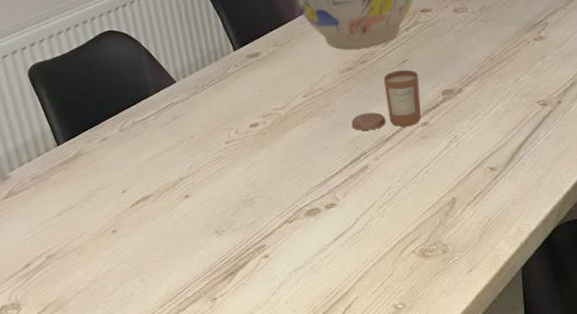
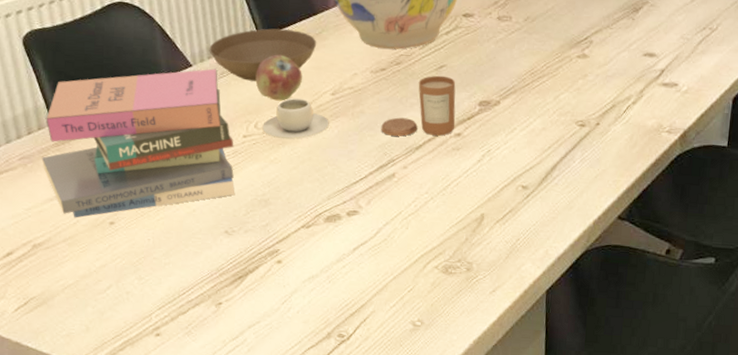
books: none [50,83,222,229] -> present [41,68,235,218]
bowl: none [190,41,287,91] -> present [209,28,317,81]
fruit: none [233,64,275,107] -> present [255,54,302,101]
teacup: none [241,102,303,142] -> present [261,98,329,140]

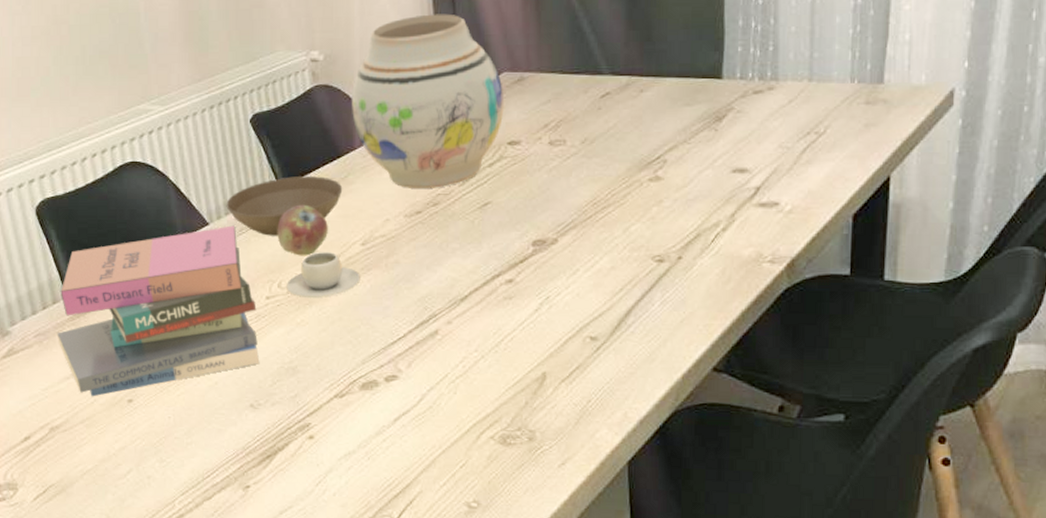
candle: present [381,75,456,137] -> none [419,214,506,287]

